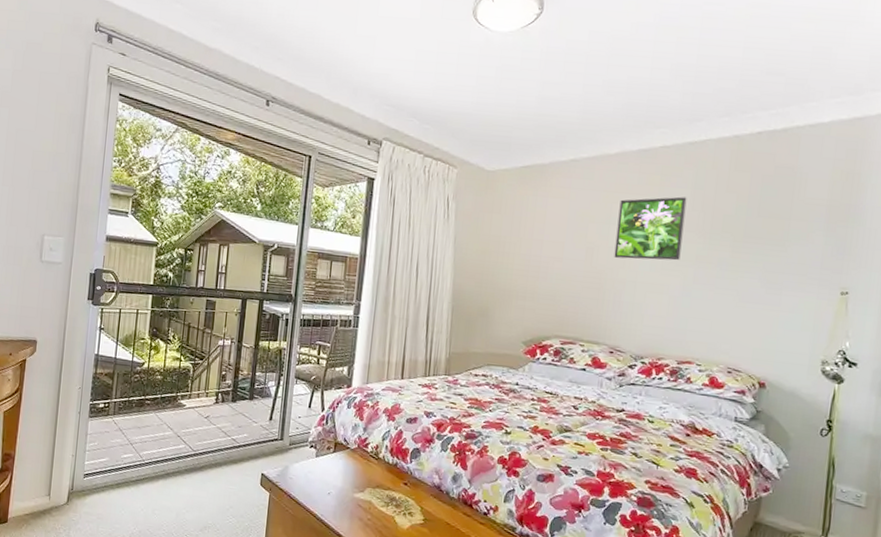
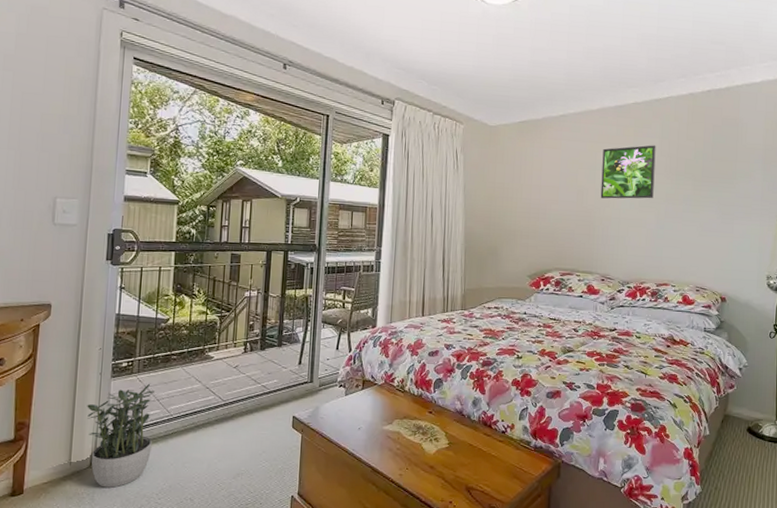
potted plant: none [66,426,128,527] -> present [87,383,154,488]

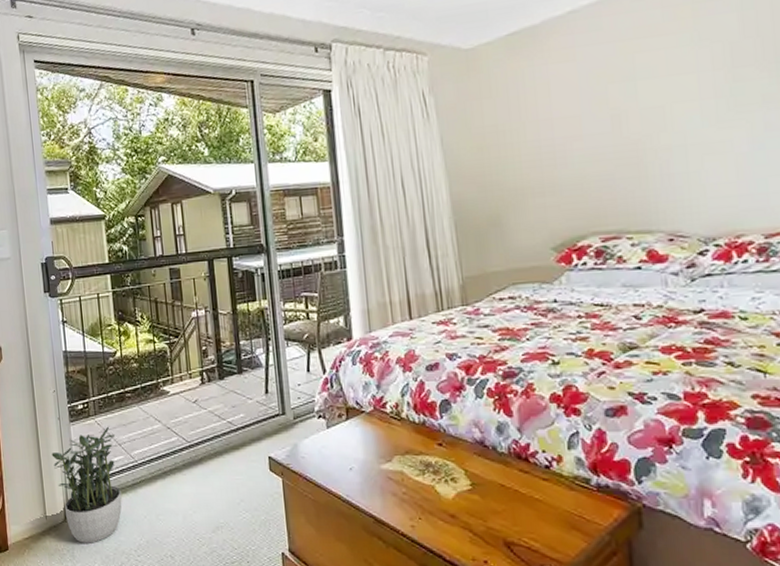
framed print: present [600,145,656,199] -> none [643,23,740,120]

